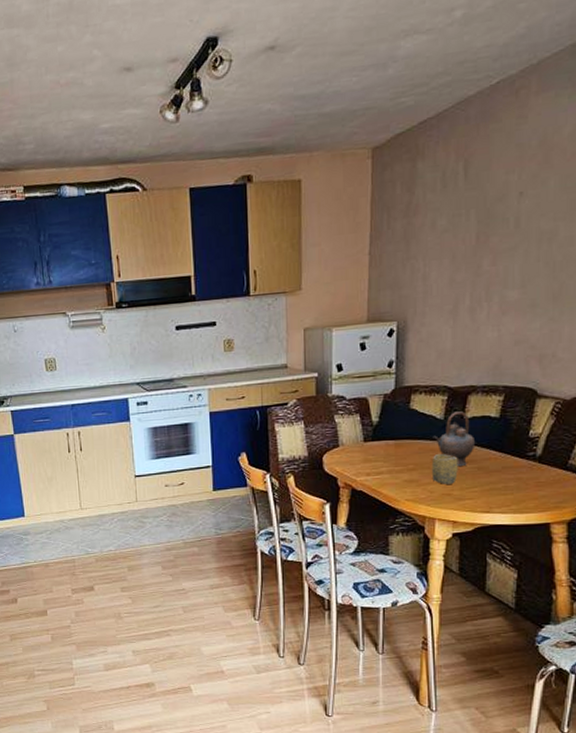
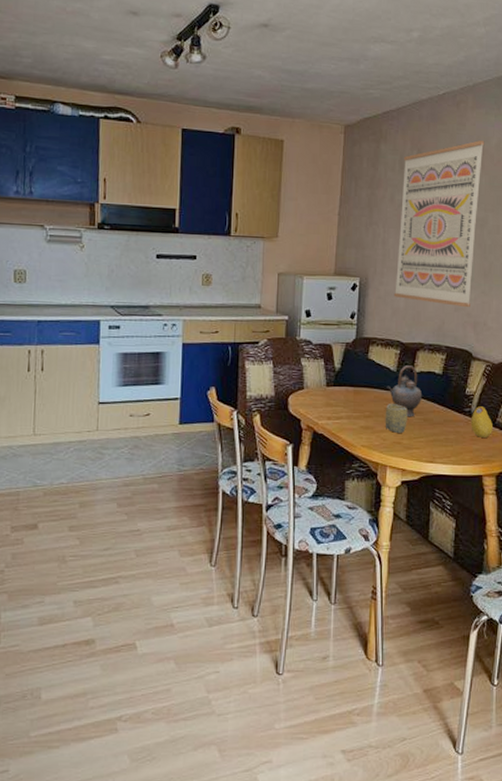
wall art: none [438,132,554,340] -> present [393,140,485,308]
fruit: none [535,449,565,483] -> present [470,406,494,438]

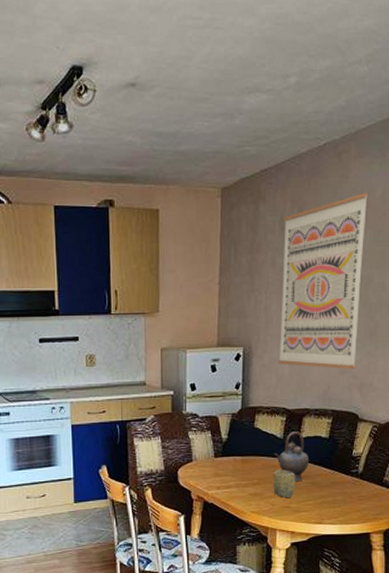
fruit: present [470,406,494,438] -> none [358,467,381,497]

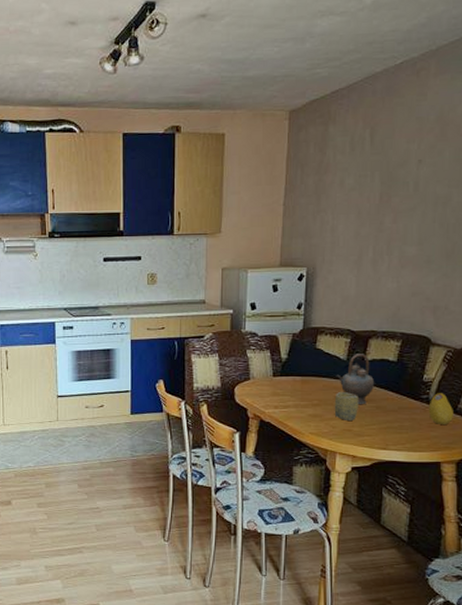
wall art: present [278,193,369,370] -> none [343,110,450,292]
fruit: none [358,467,381,497] -> present [428,393,455,424]

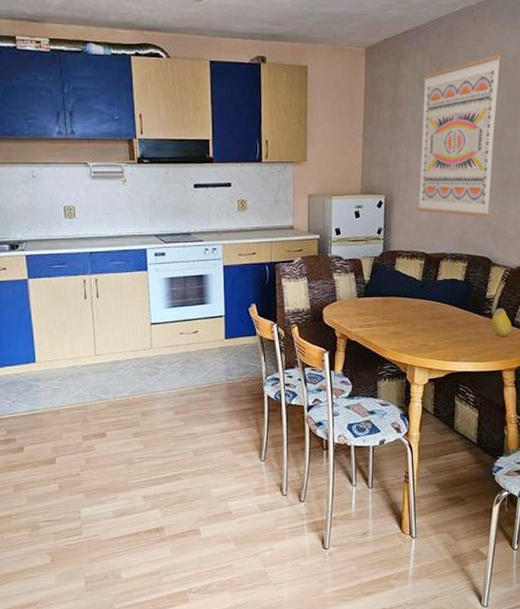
cup: present [334,391,359,422] -> none [412,309,433,337]
teapot: present [336,354,375,405] -> none [413,274,446,322]
wall art: none [343,110,450,292] -> present [417,55,502,218]

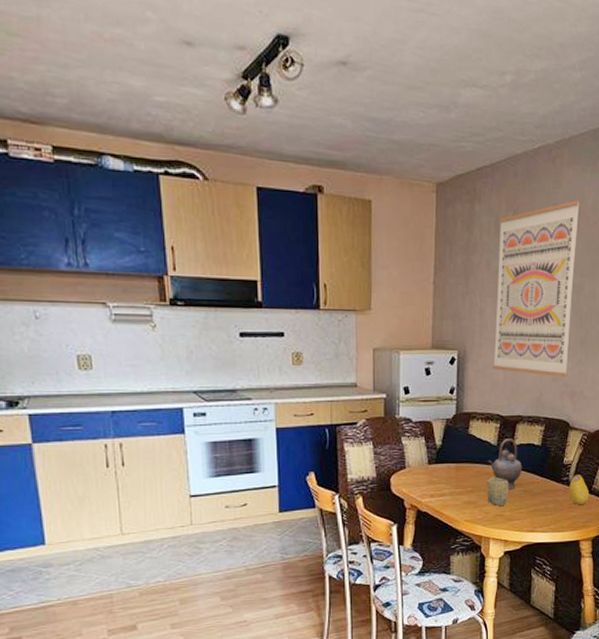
cup: none [412,309,433,337] -> present [487,476,509,507]
teapot: none [413,274,446,322] -> present [488,439,523,490]

